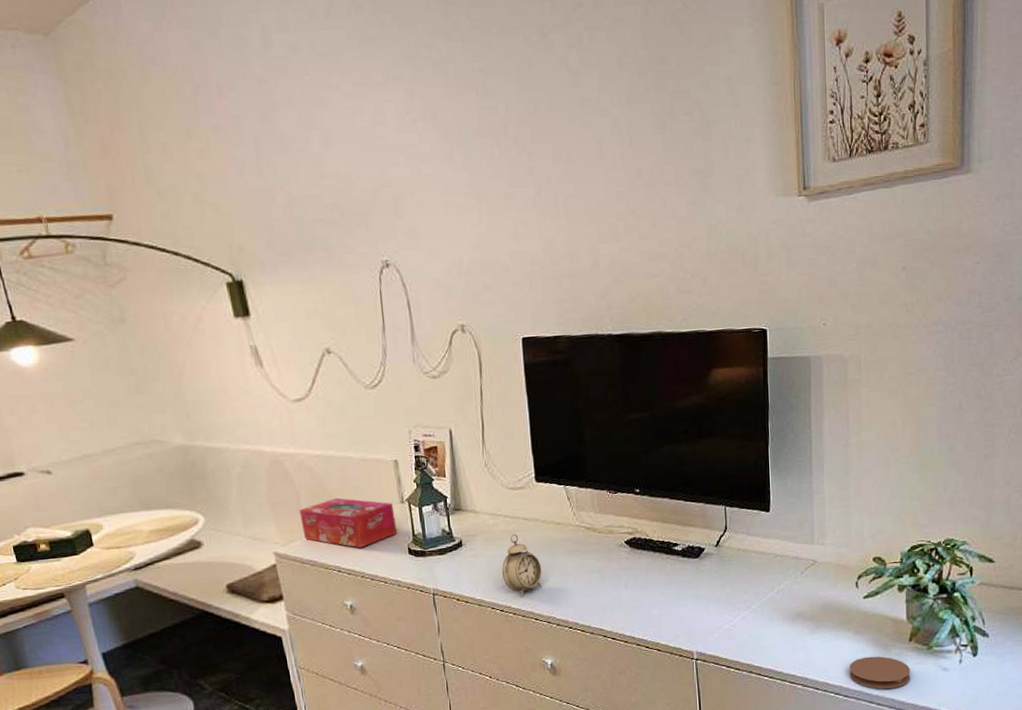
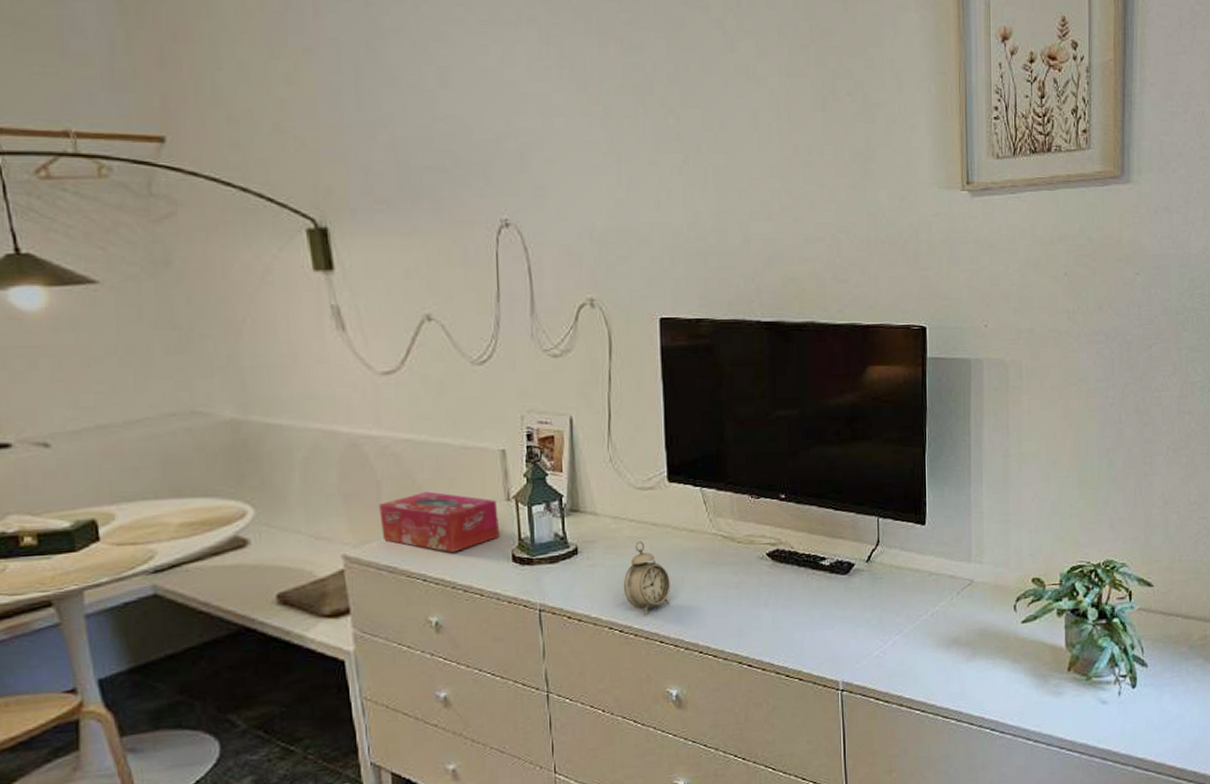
coaster: present [849,656,911,689] -> none [1006,687,1070,724]

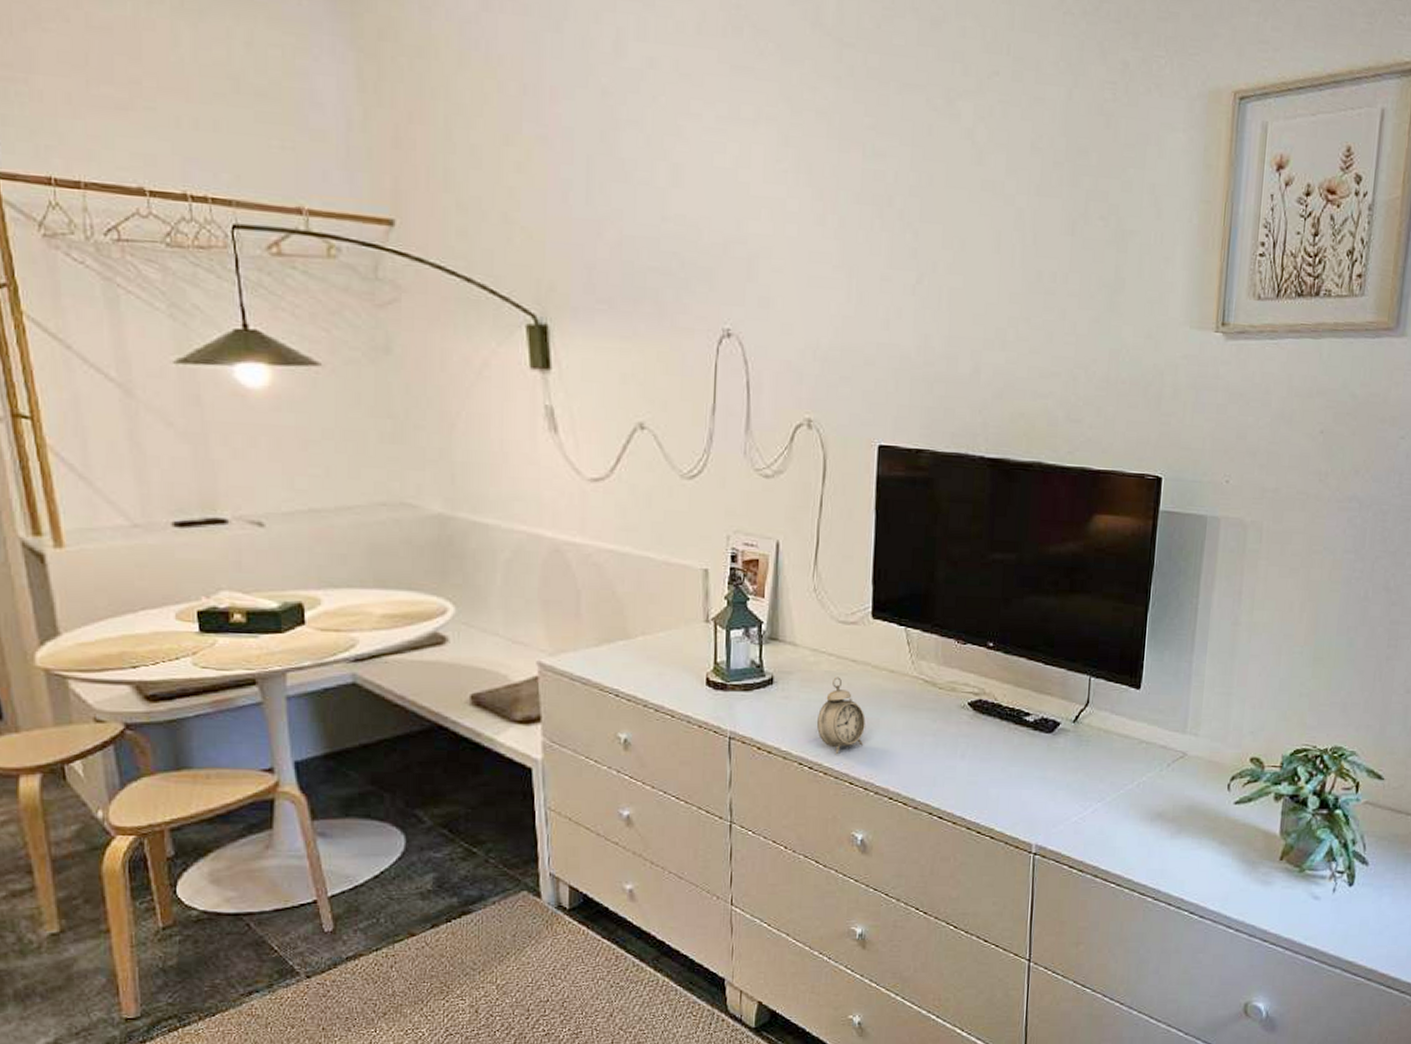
tissue box: present [379,491,501,553] -> none [577,605,696,671]

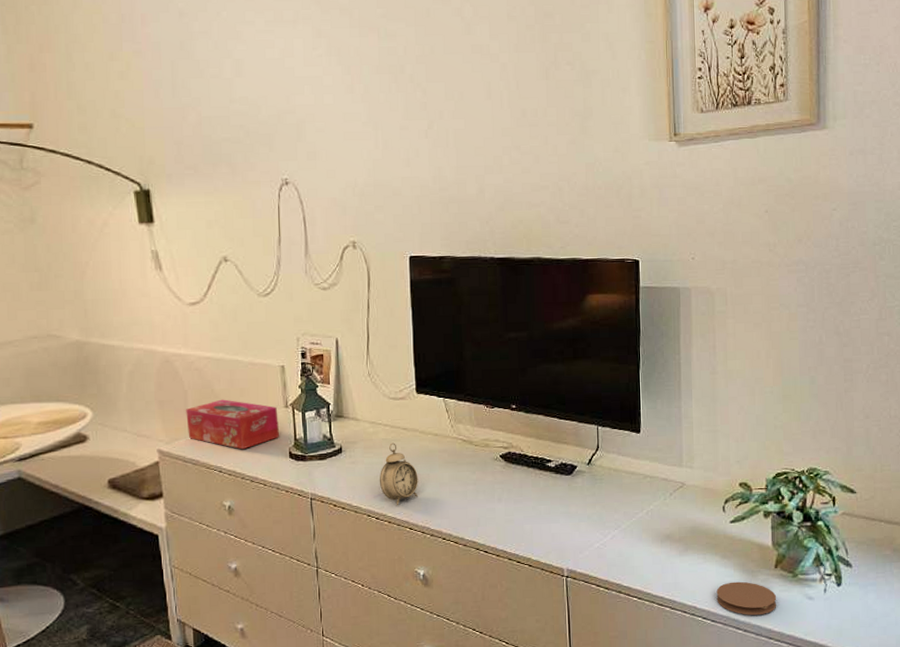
tissue box: none [577,605,696,671] -> present [186,399,280,450]
coaster: none [1208,873,1278,913] -> present [716,581,777,615]

